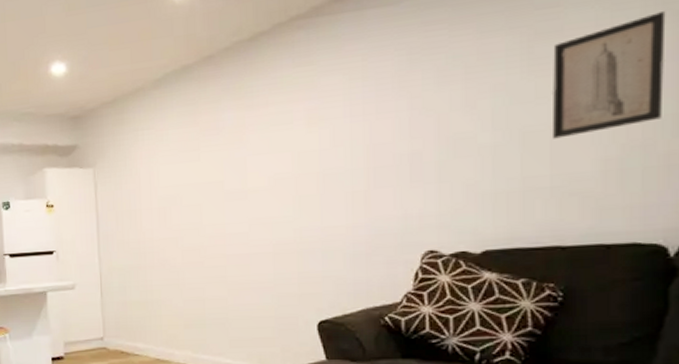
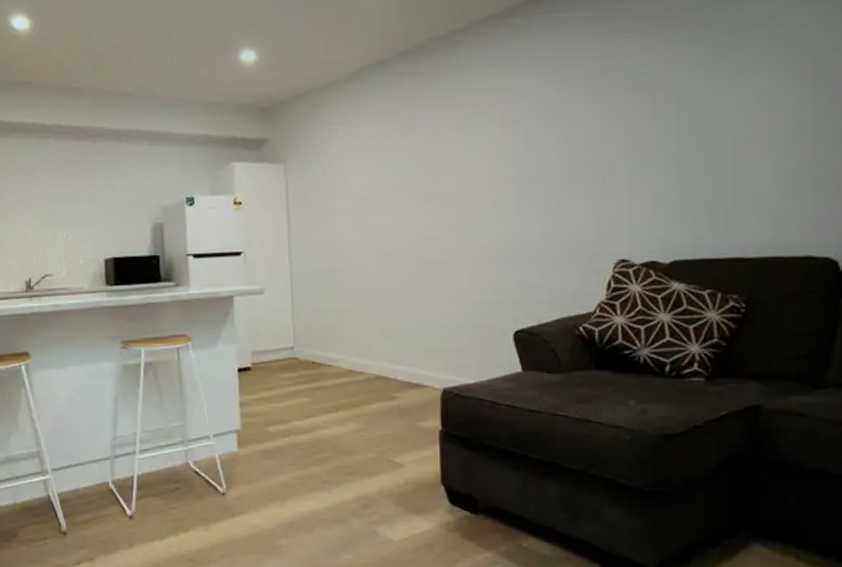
wall art: present [551,11,666,139] -> none [733,32,832,151]

